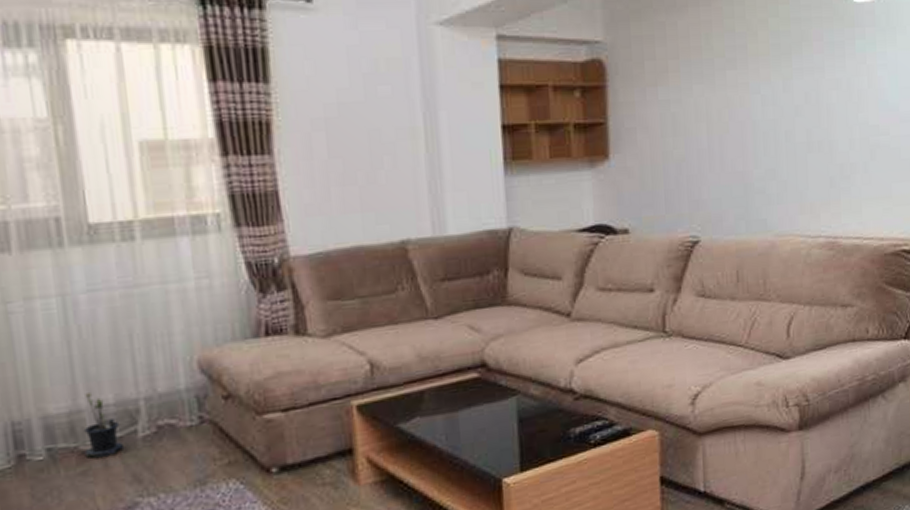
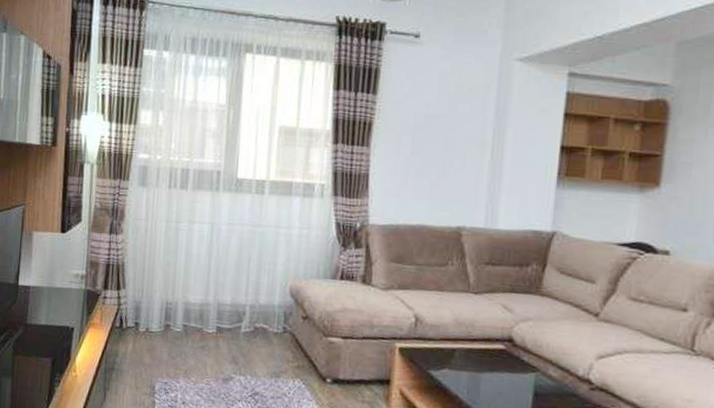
potted plant: present [80,393,125,459] -> none [203,293,231,340]

